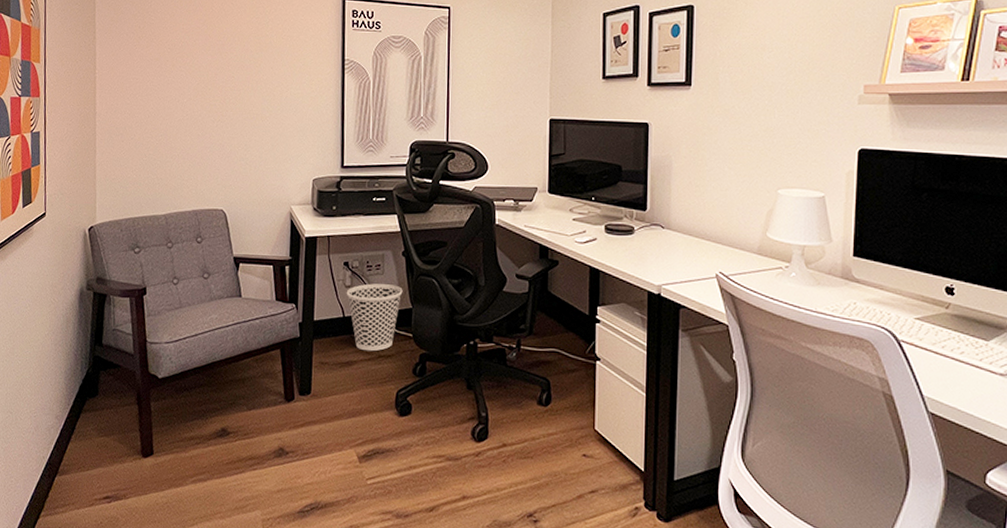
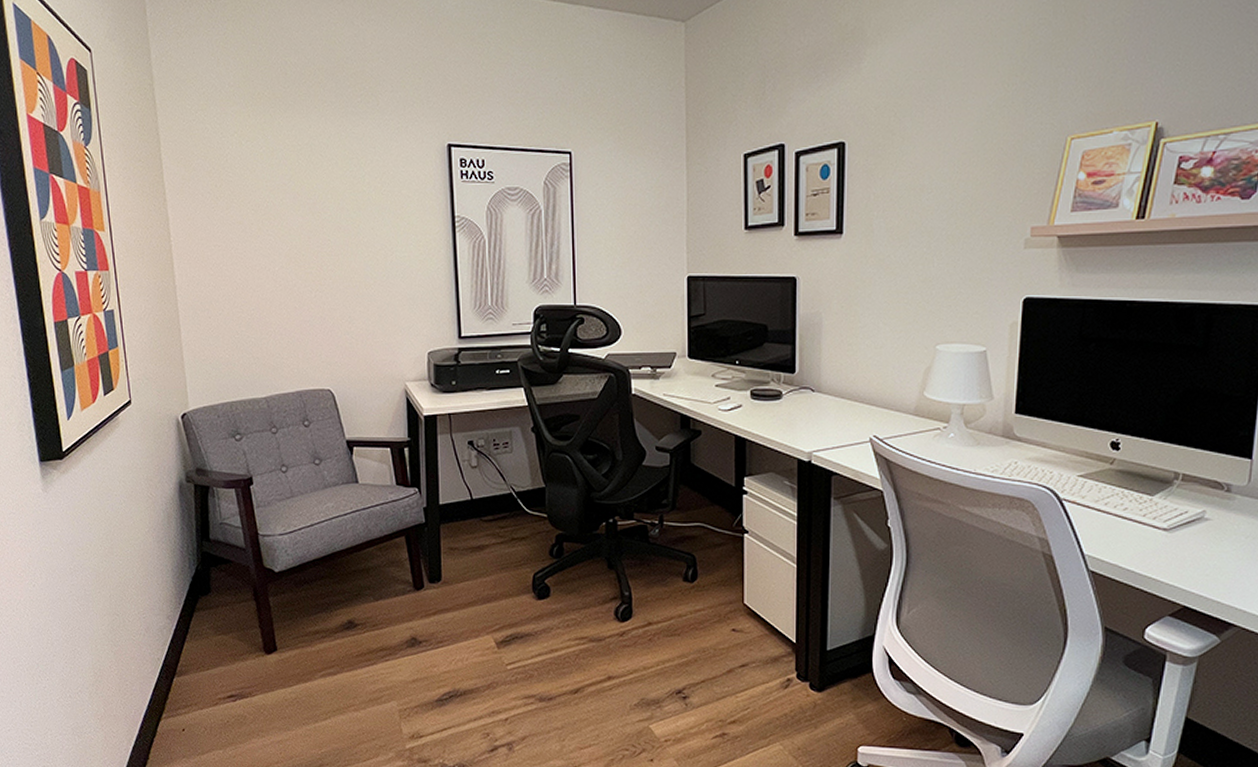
wastebasket: present [346,283,403,352] -> none [472,463,534,534]

